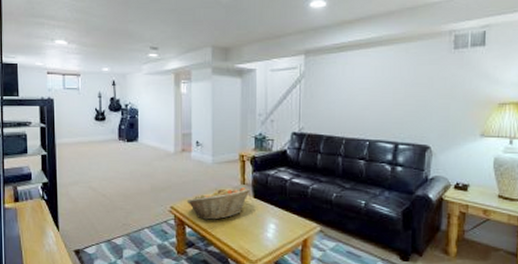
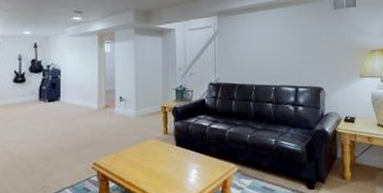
fruit basket: present [186,187,250,220] -> none [110,137,173,173]

